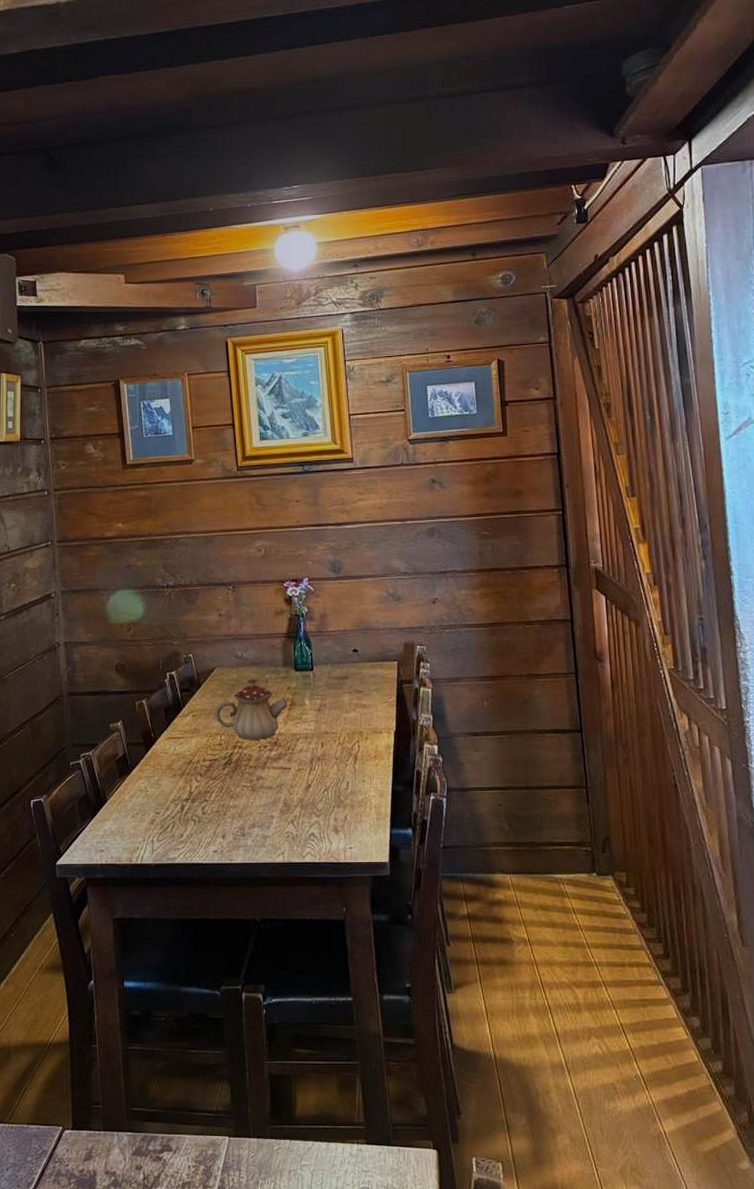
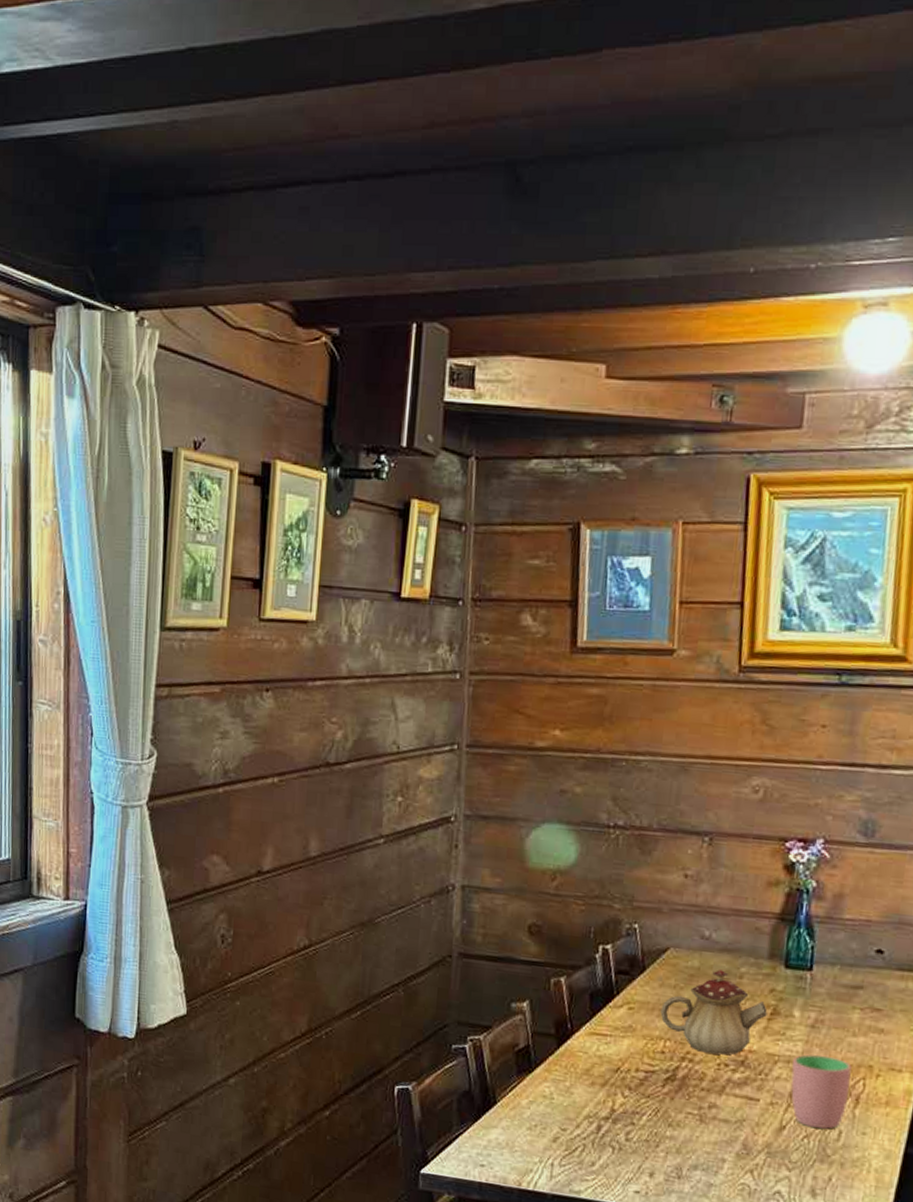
cup: none [309,729,349,782] -> present [790,1054,852,1129]

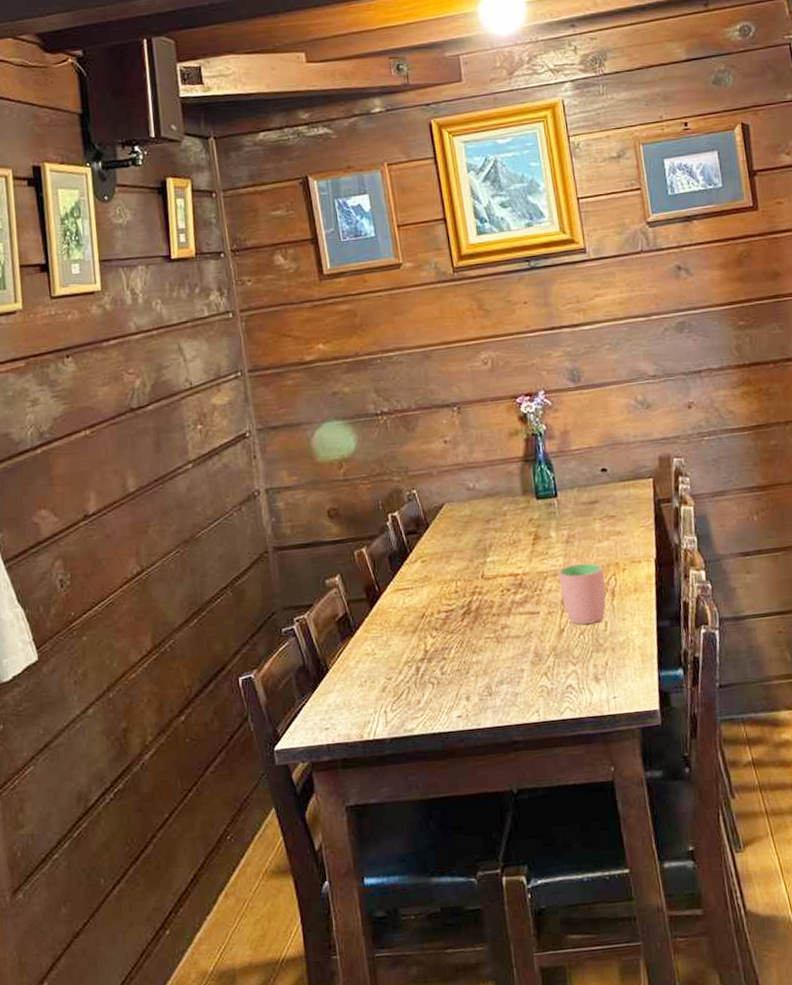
teapot: present [660,970,768,1055] -> none [447,512,531,584]

